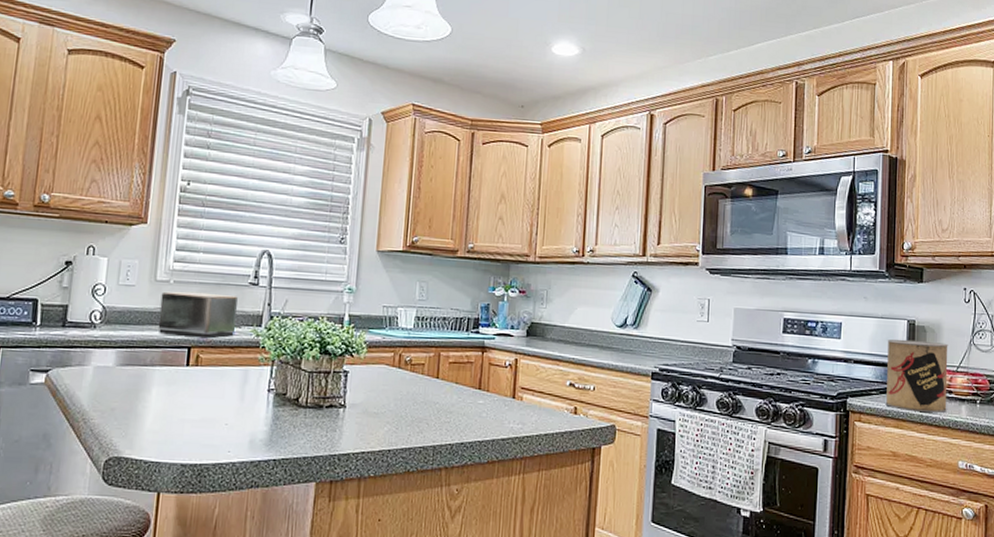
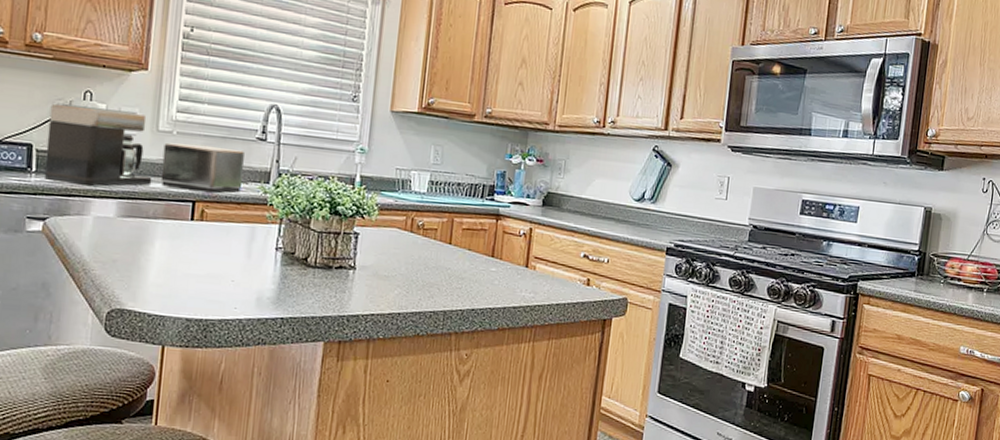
coffee maker: none [48,259,150,338] -> present [44,103,152,187]
tin can: present [885,339,948,414] -> none [895,225,962,300]

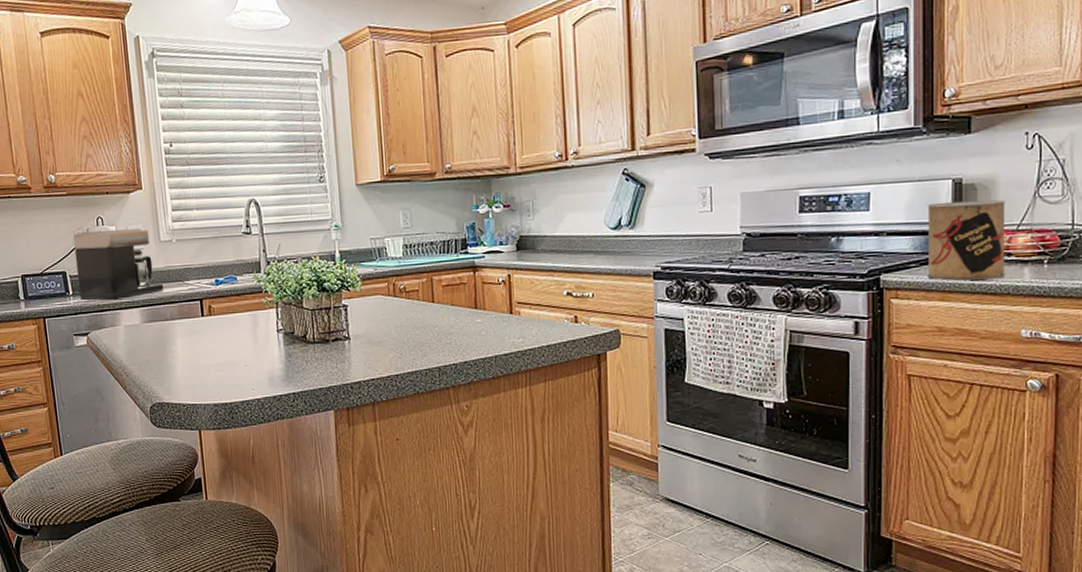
toaster: present [160,142,245,194] -> none [167,246,239,291]
tin can: none [895,225,962,300] -> present [927,199,1006,282]

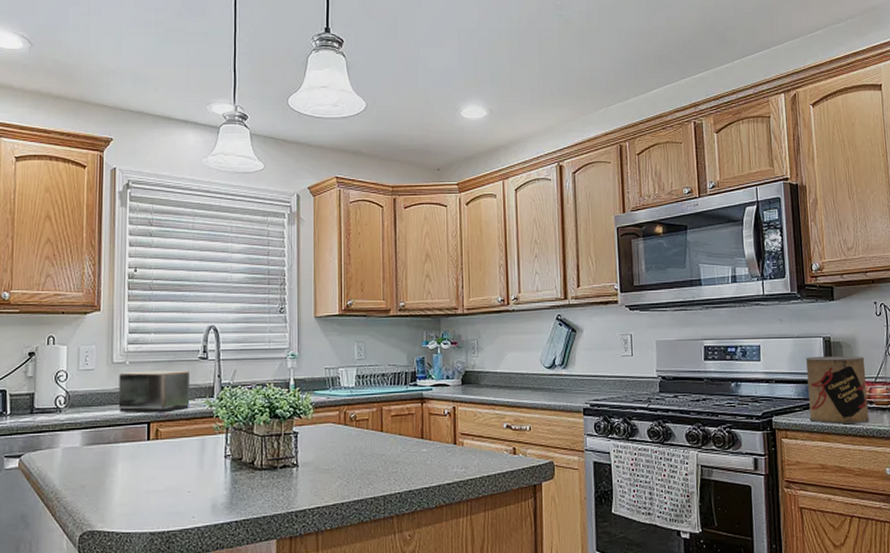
coffee maker: present [73,228,164,301] -> none [17,349,111,422]
toaster: none [167,246,239,291] -> present [118,370,190,413]

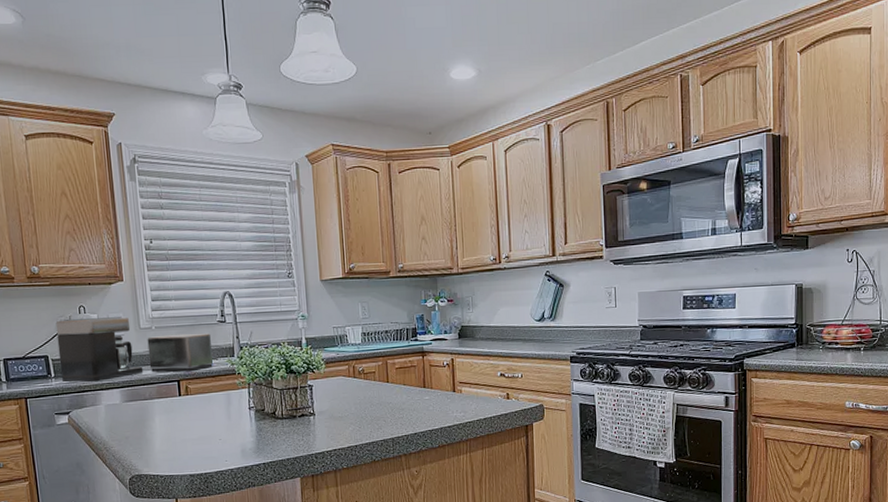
coffee maker: none [17,349,111,422] -> present [55,316,144,383]
tin can: present [805,355,870,425] -> none [777,300,834,365]

